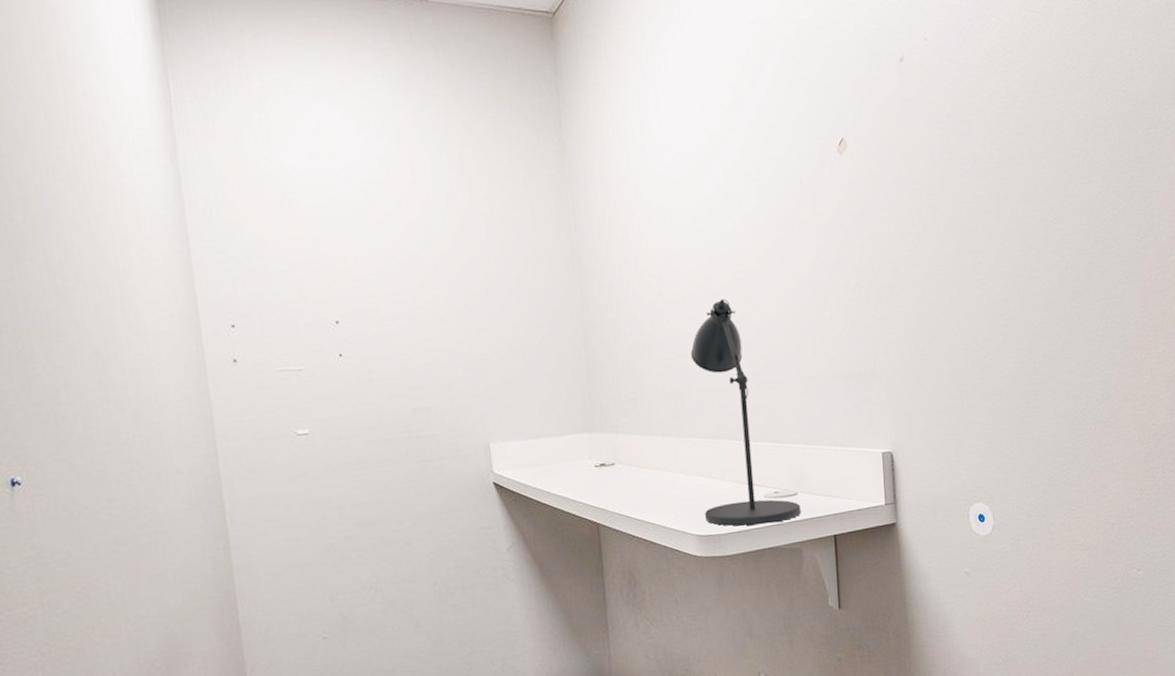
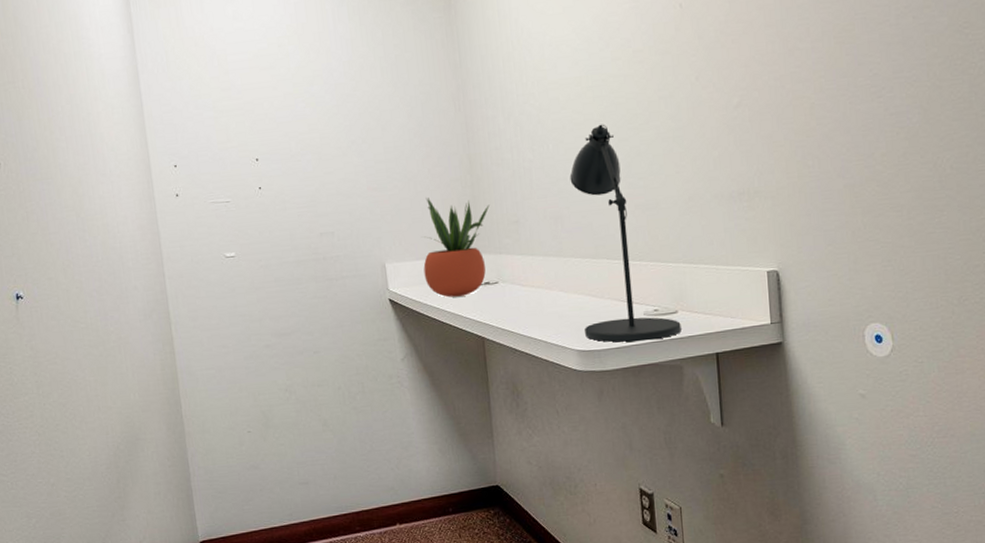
potted plant: none [533,371,606,481] -> present [423,198,490,298]

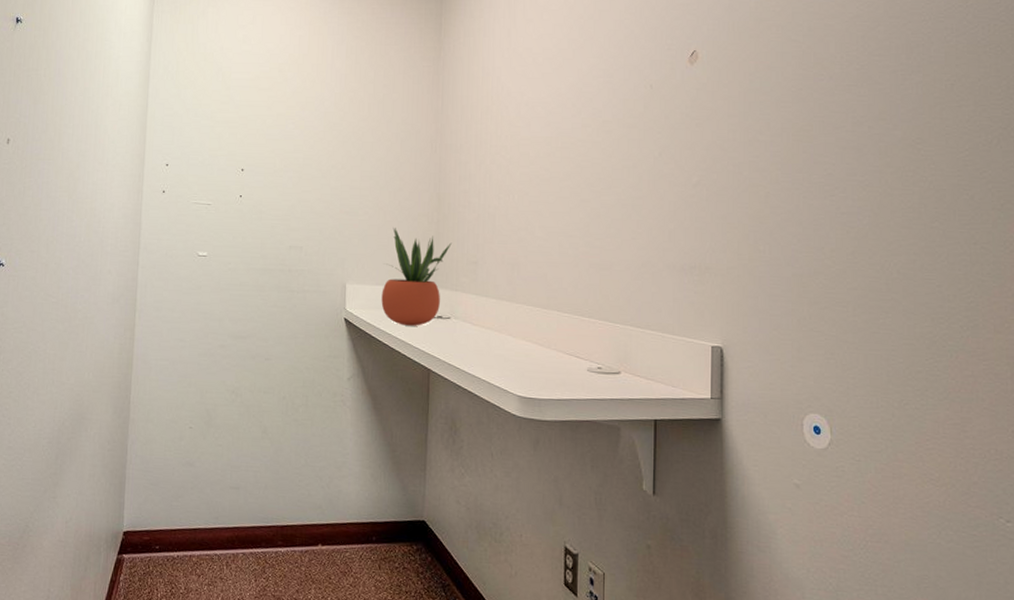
desk lamp: present [570,124,681,342] -> none [528,183,622,397]

